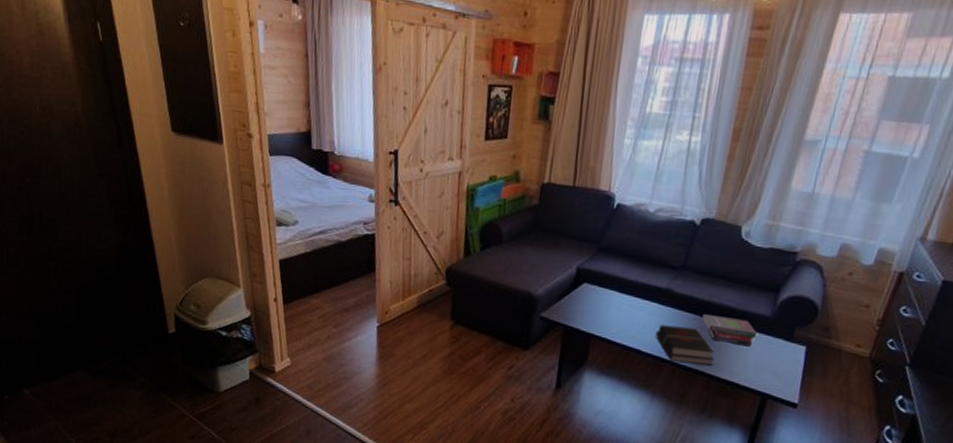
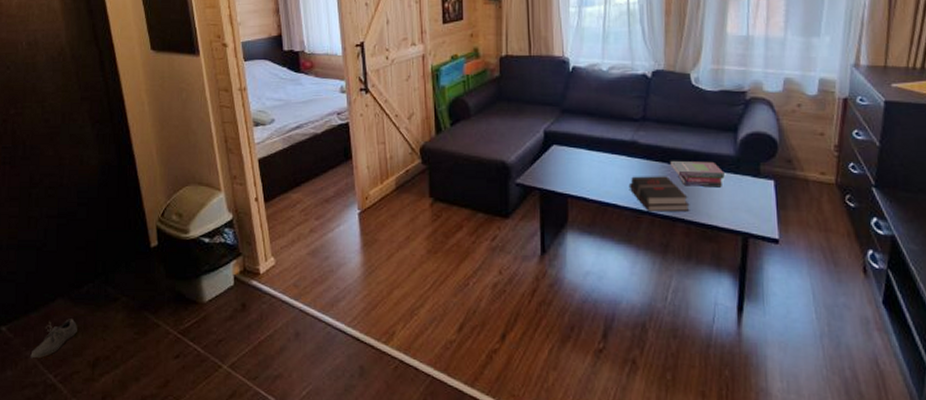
shoe: none [52,390,97,423] -> present [30,319,77,359]

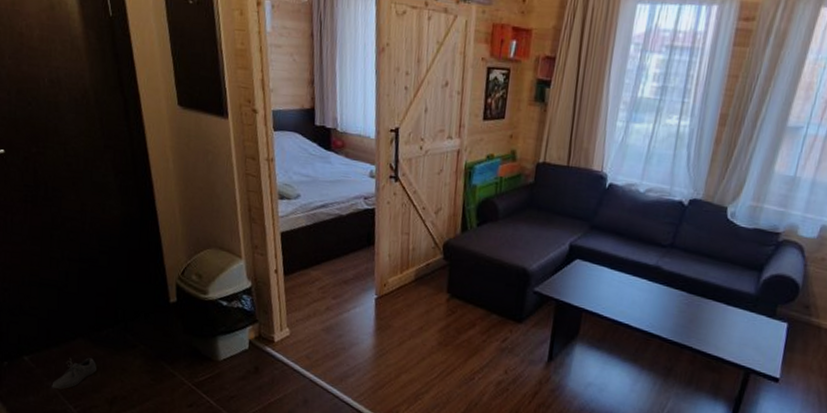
hardback book: present [628,176,690,213] -> none [644,300,701,341]
books: present [670,160,725,188] -> none [689,290,741,323]

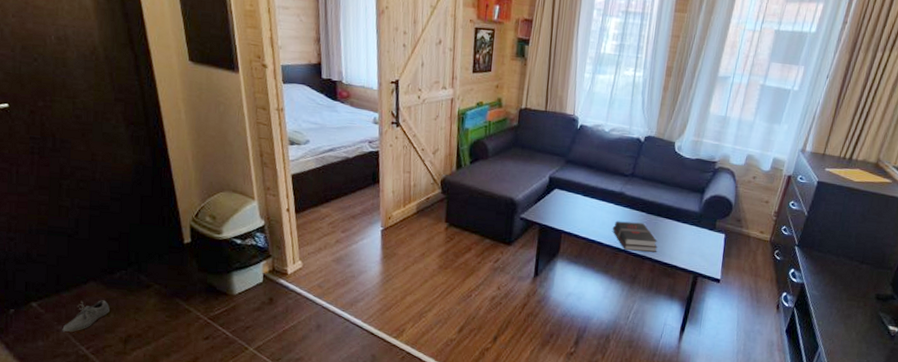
hardback book: none [644,300,701,341] -> present [612,221,658,252]

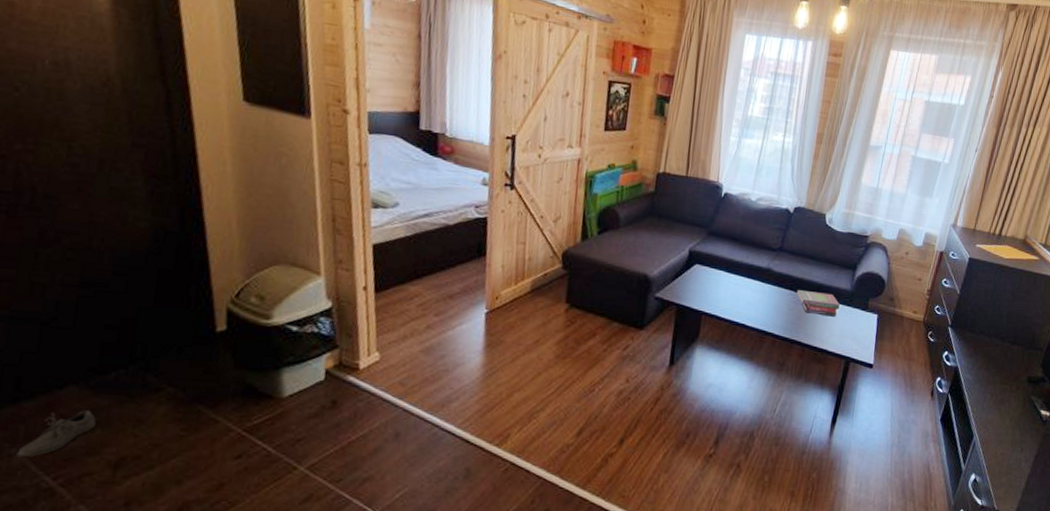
hardback book: present [612,221,658,252] -> none [758,300,808,335]
books: none [648,211,689,236] -> present [797,289,840,317]

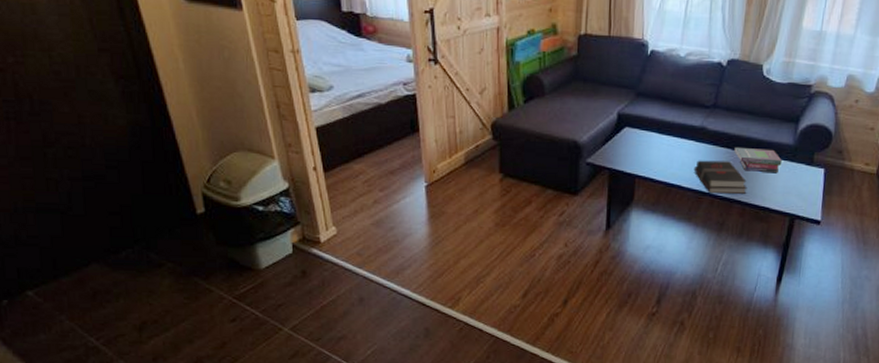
shoe: present [16,410,96,458] -> none [66,284,118,323]
hardback book: none [758,300,808,335] -> present [693,160,747,194]

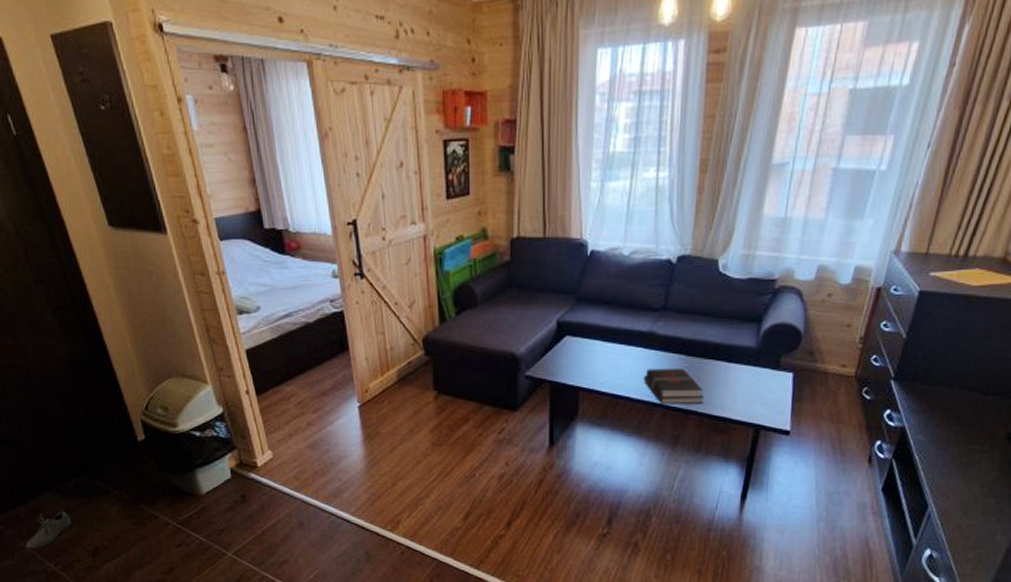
shoe: none [66,284,118,323] -> present [26,511,71,549]
books: present [734,146,782,174] -> none [688,352,743,380]

